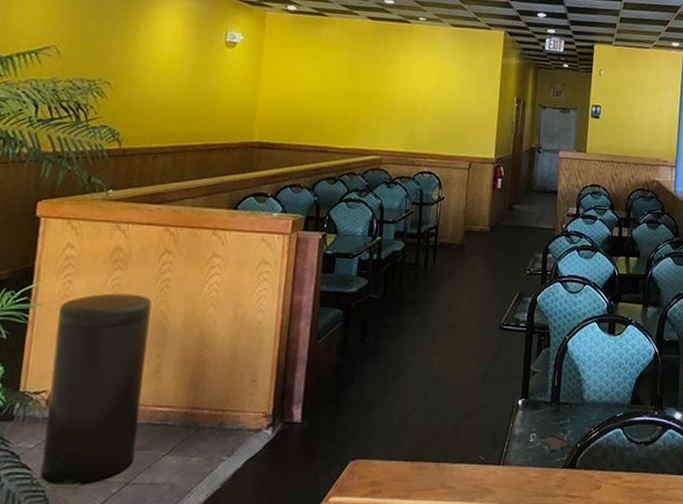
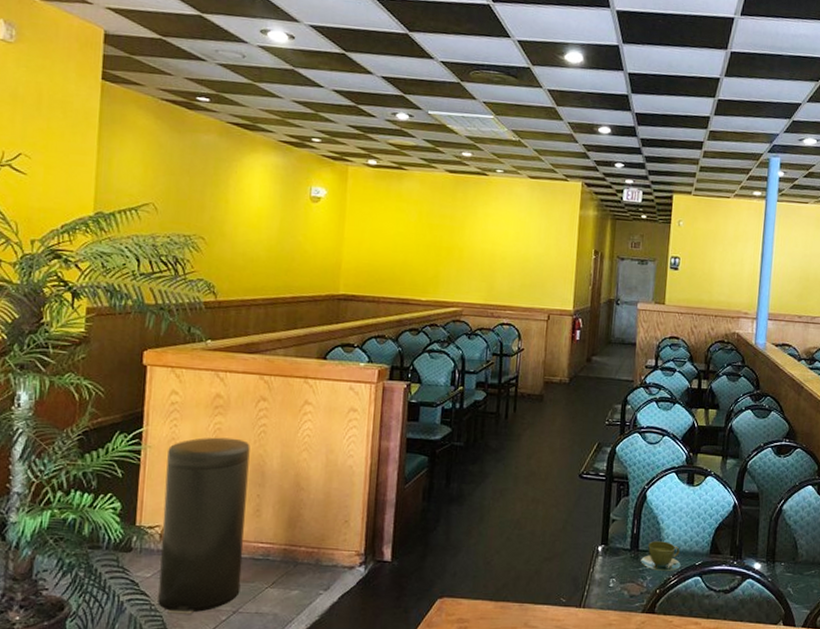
teacup: none [561,393,602,424] -> present [640,541,681,571]

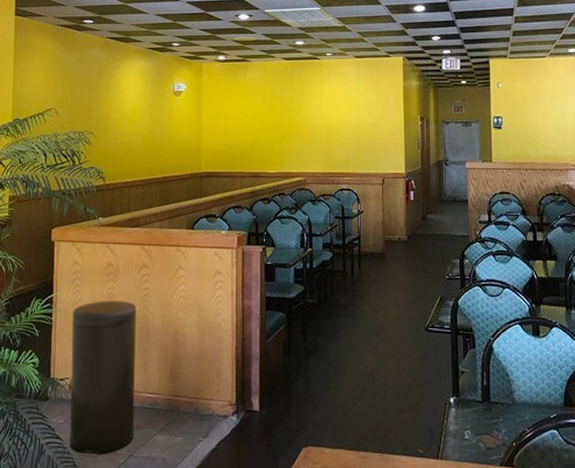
teacup: present [640,541,681,571] -> none [494,393,535,424]

